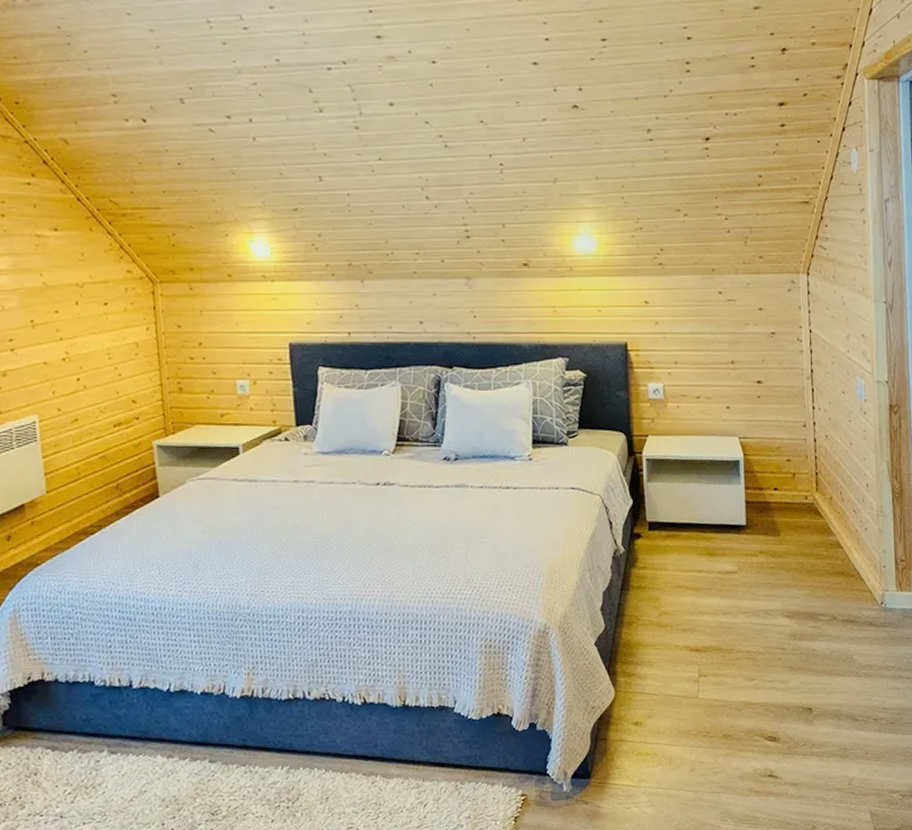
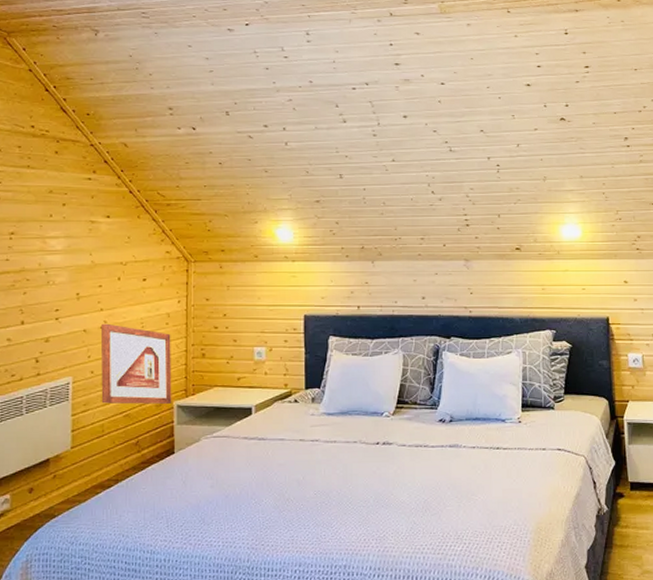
picture frame: none [62,354,151,445] -> present [100,323,172,404]

